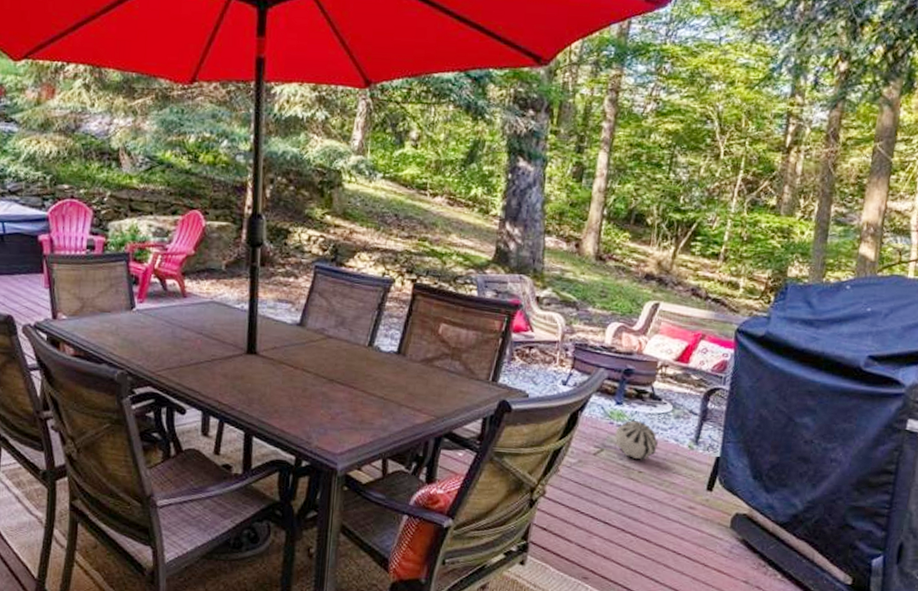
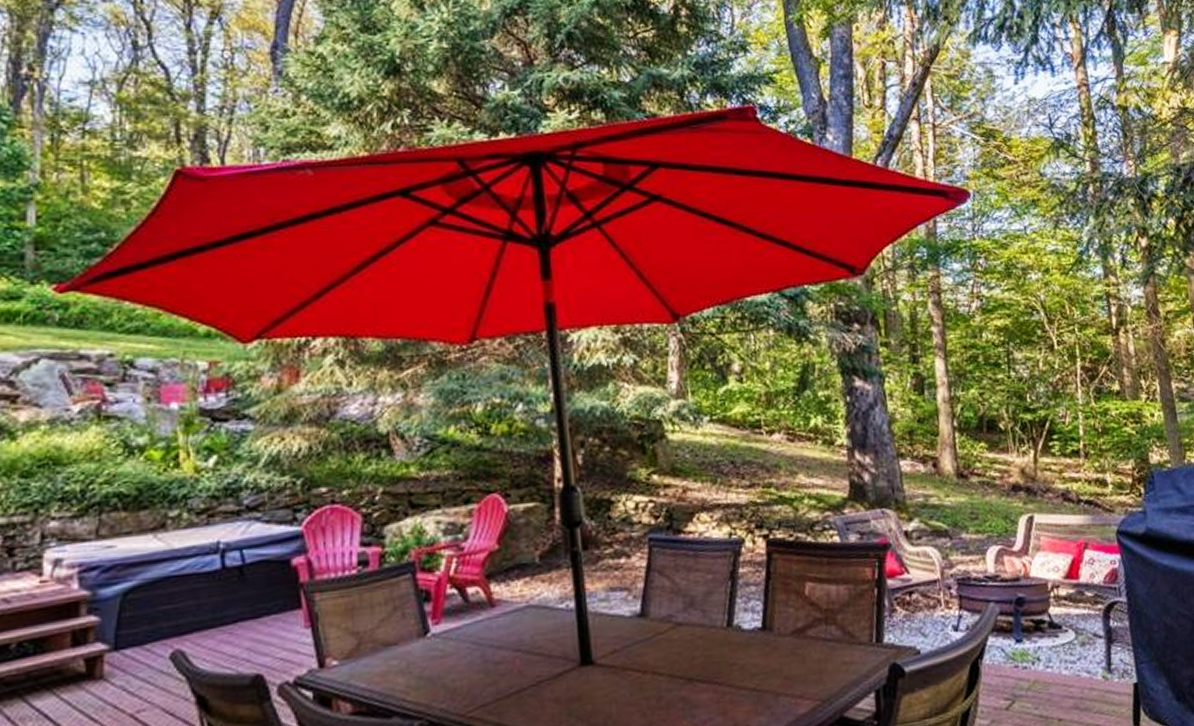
decorative ball: present [614,420,659,460] -> none [1022,657,1071,706]

